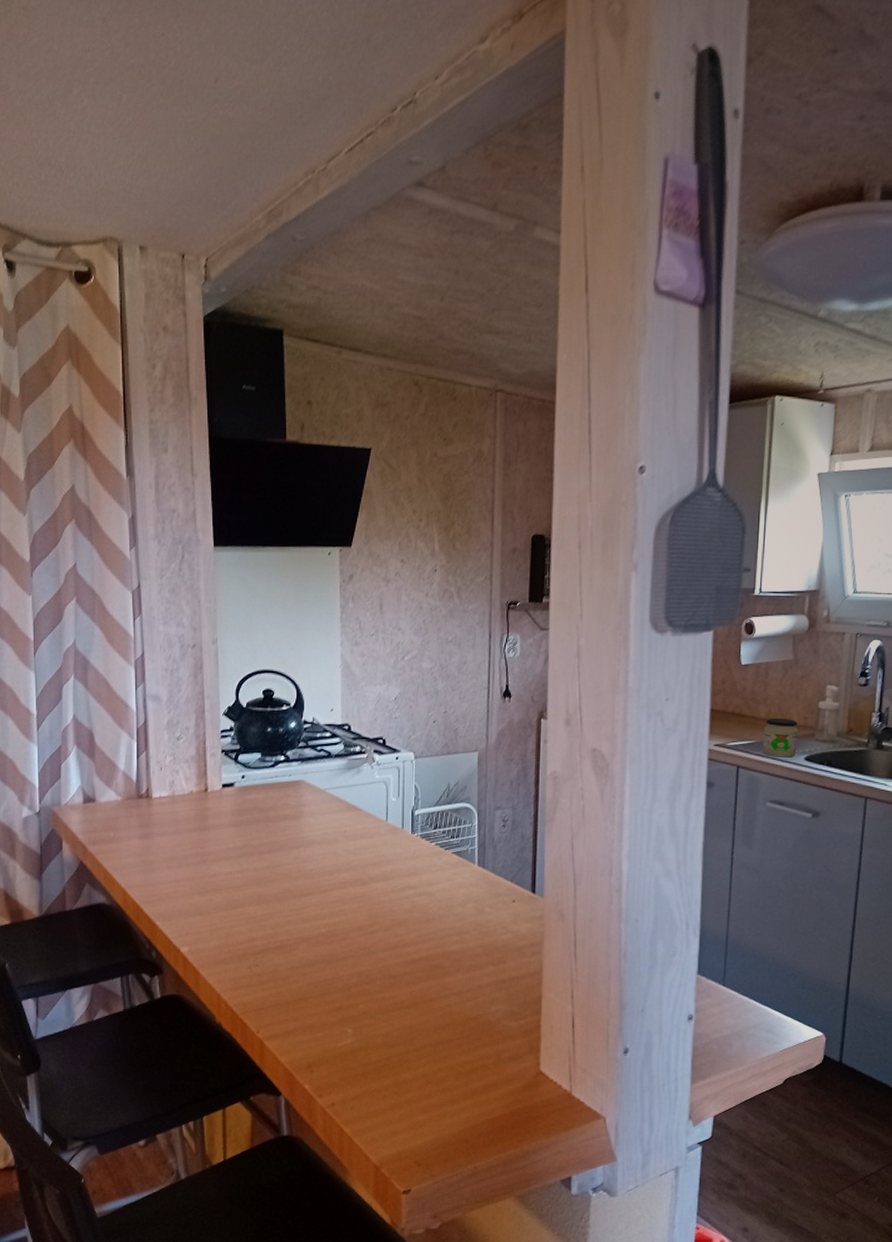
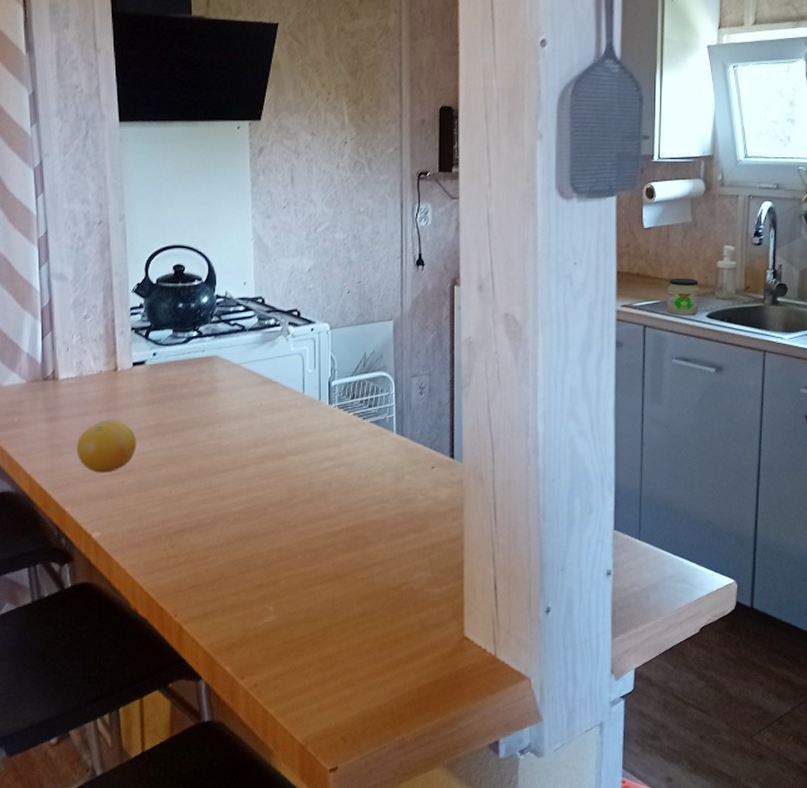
fruit: none [167,839,224,890] -> present [76,420,137,473]

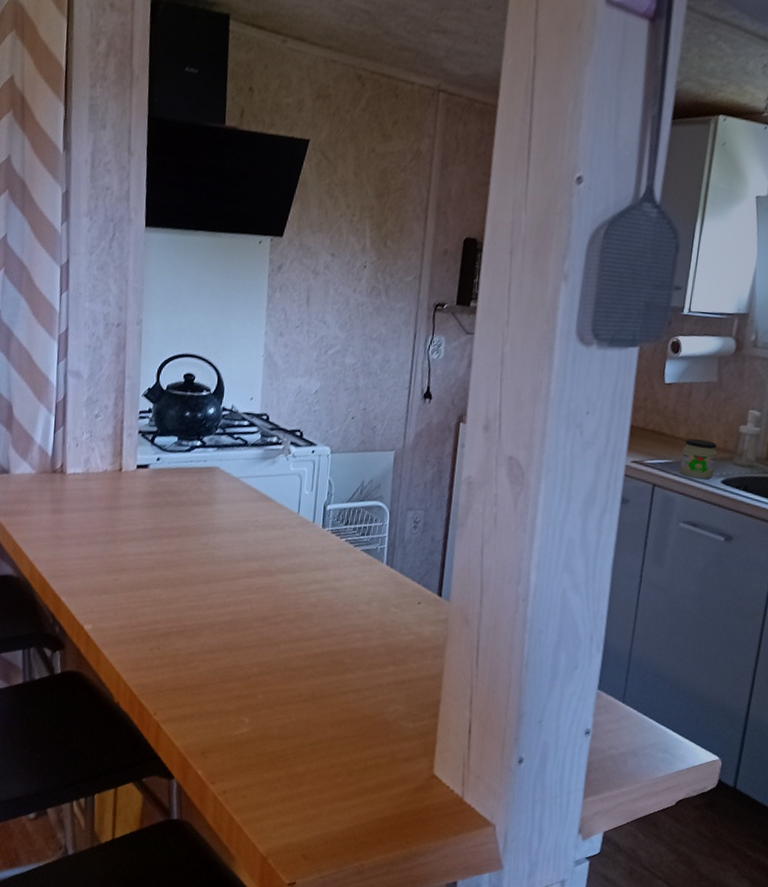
fruit: present [76,420,137,473] -> none [76,517,134,569]

